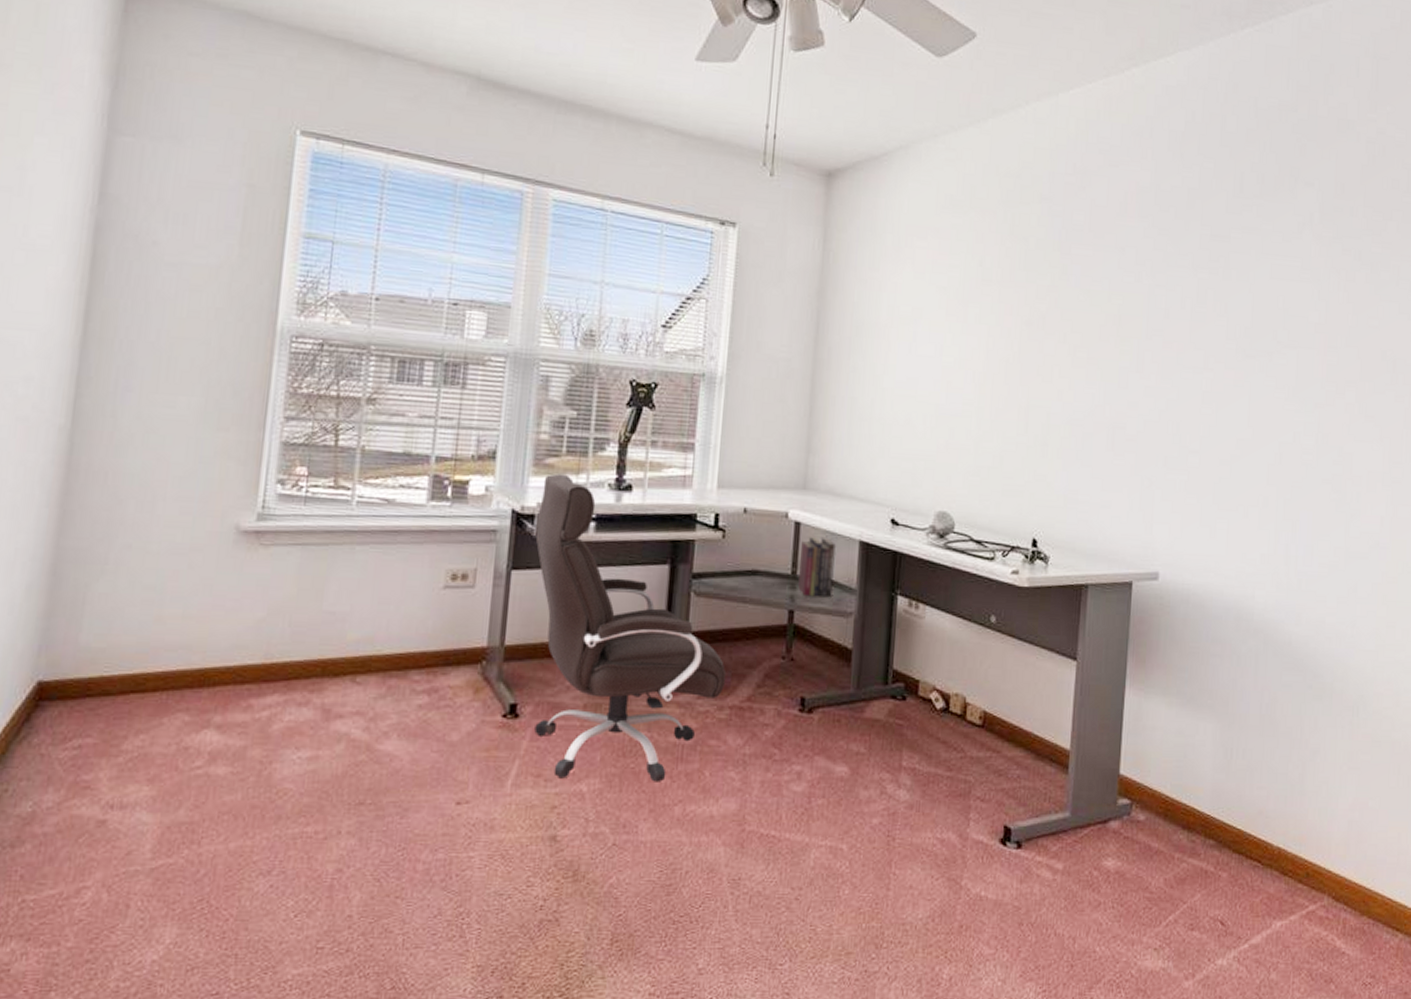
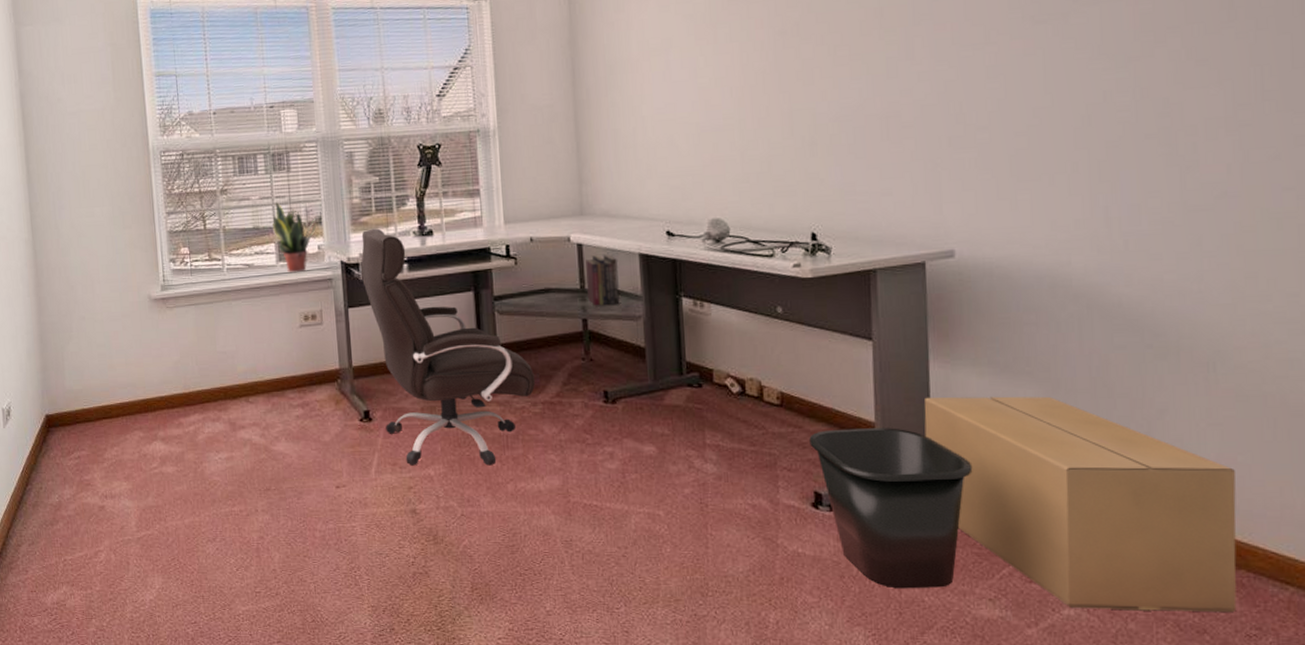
potted plant: none [430,424,490,519] -> present [273,202,317,273]
waste bin: none [1005,756,1153,938] -> present [809,428,973,589]
box: none [1114,725,1366,961] -> present [924,396,1237,613]

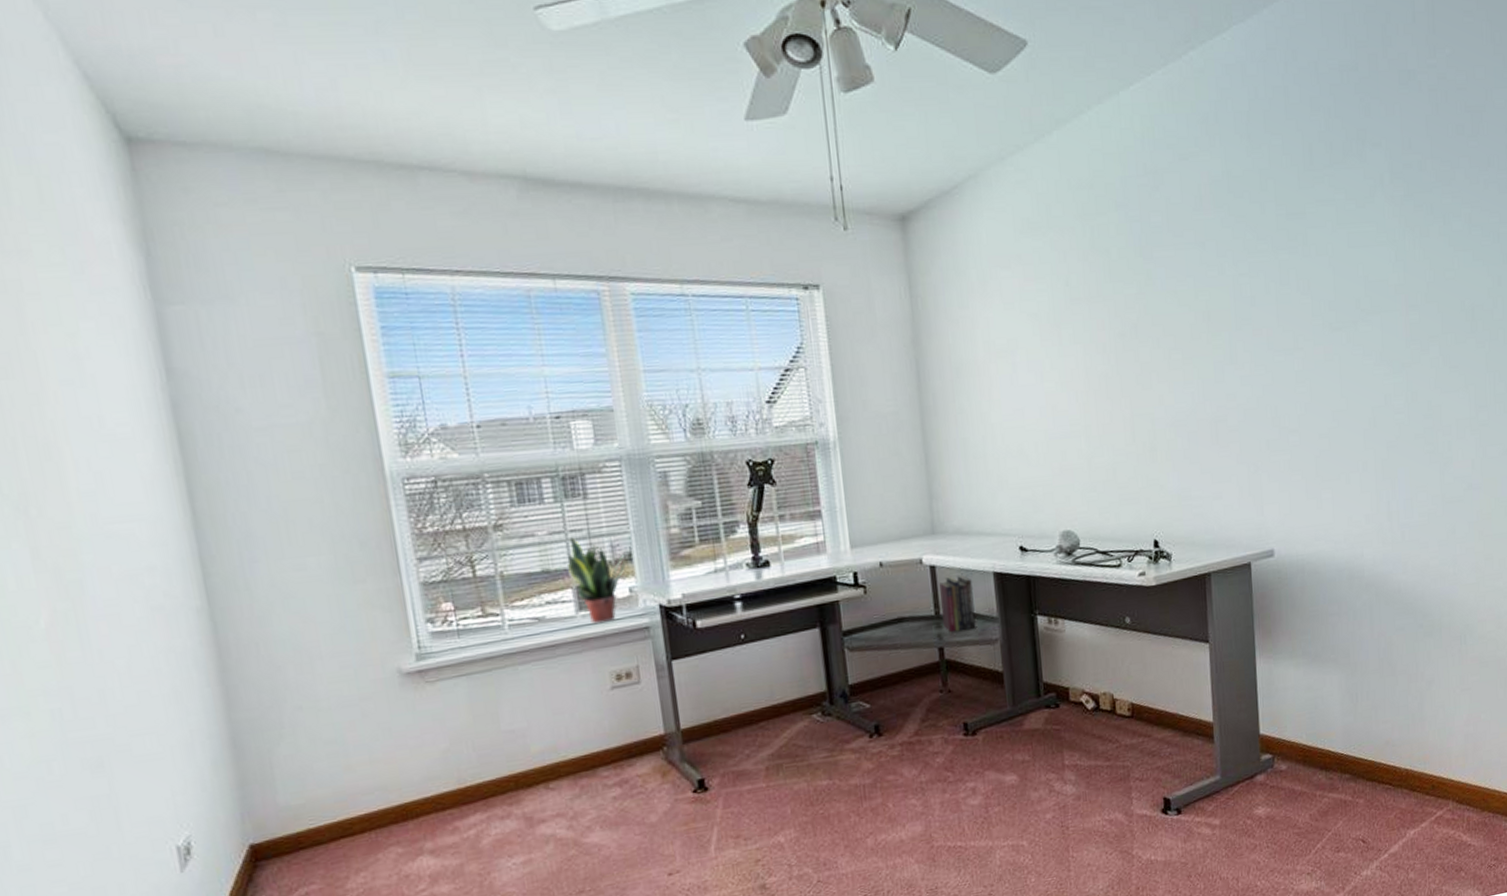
office chair: present [361,228,535,466] -> none [683,562,892,835]
waste bin: present [809,428,973,589] -> none [1158,725,1293,879]
box: present [924,396,1237,613] -> none [1253,679,1482,868]

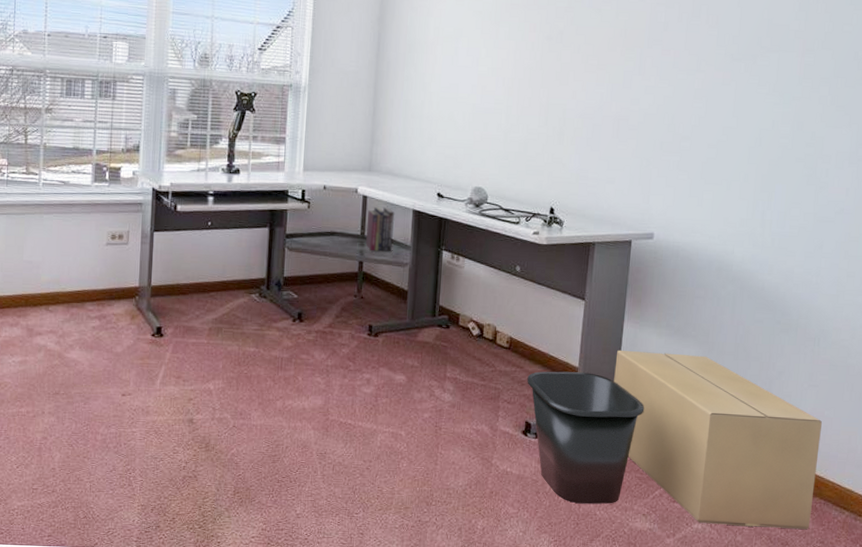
potted plant: present [568,537,626,624] -> none [92,127,135,195]
waste bin: none [1158,725,1293,879] -> present [527,371,645,504]
box: none [1253,679,1482,868] -> present [614,350,822,530]

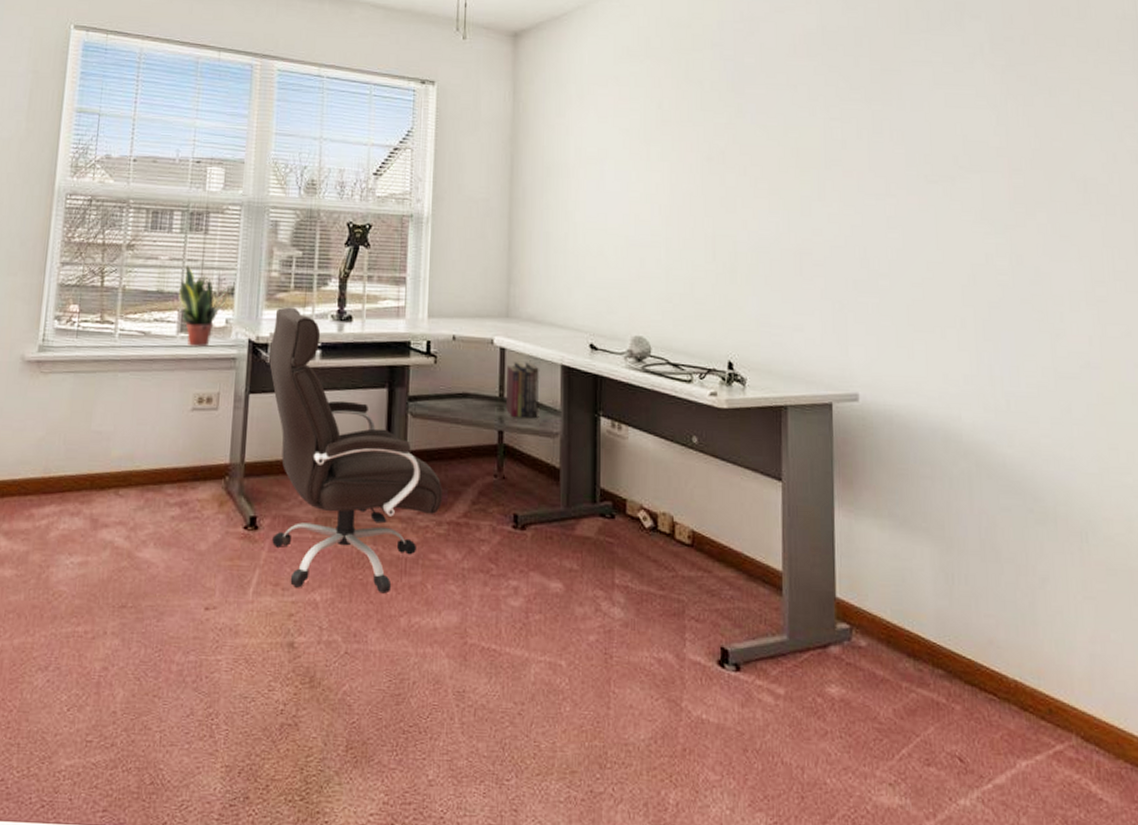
potted plant: none [92,127,135,195] -> present [179,266,229,348]
office chair: none [170,161,312,384] -> present [269,307,442,594]
waste bin: present [527,371,645,504] -> none [718,577,874,768]
box: present [614,350,822,530] -> none [829,547,1118,809]

